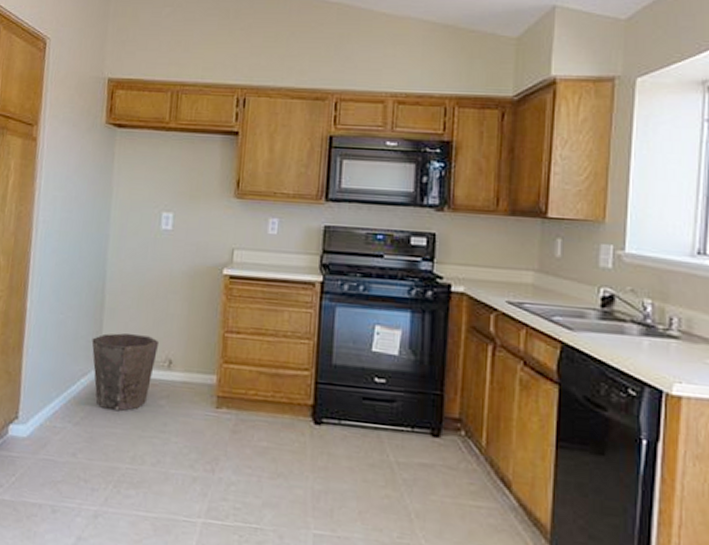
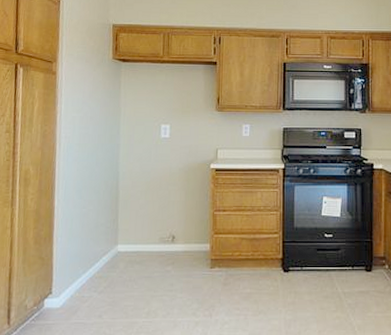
waste bin: present [91,333,160,411] -> none [110,219,164,278]

